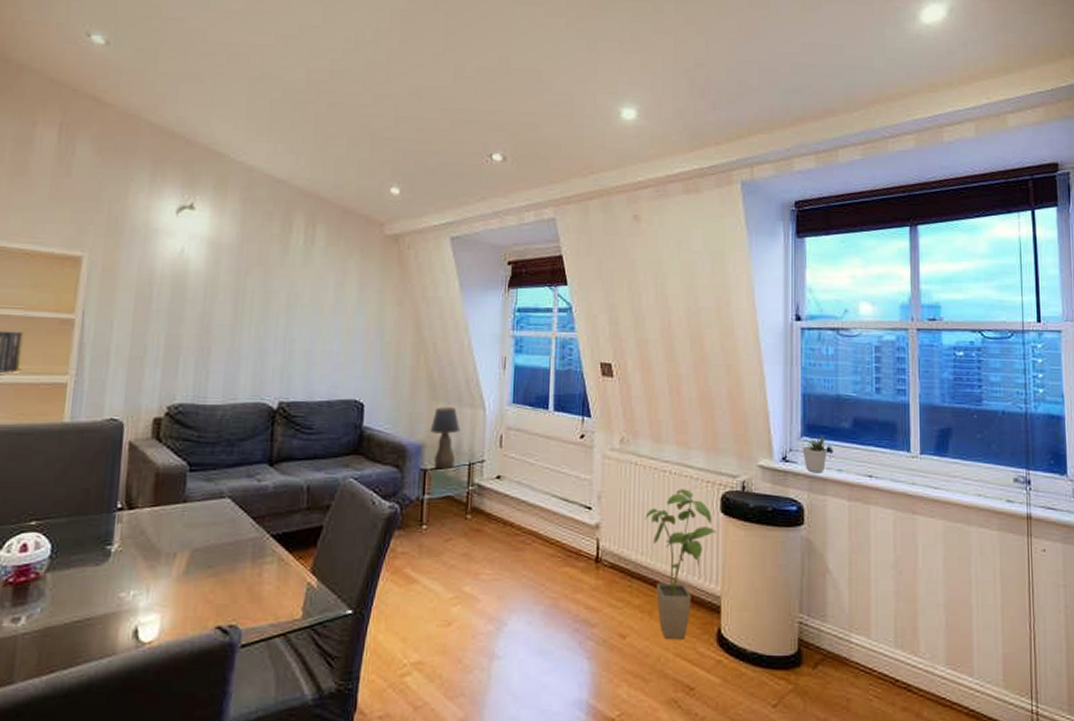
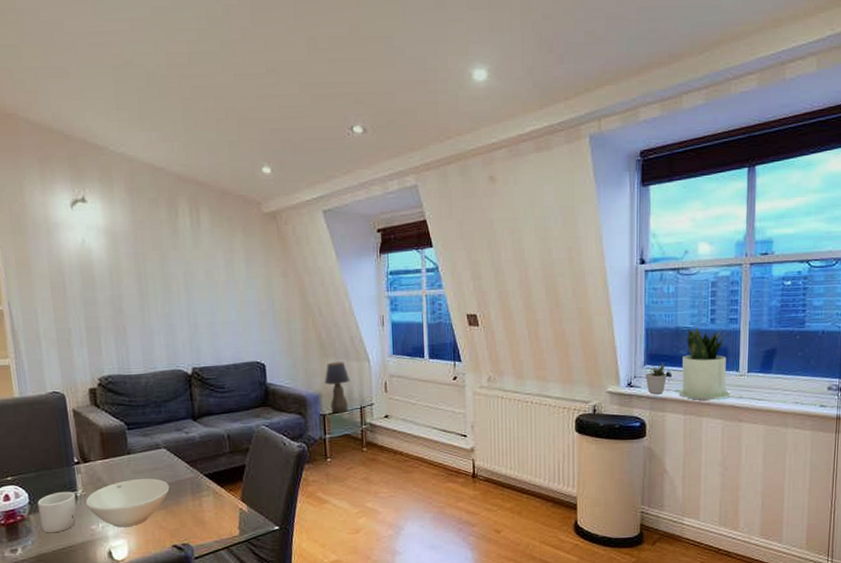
mug: none [56,544,110,600] -> present [37,491,77,534]
bowl: none [119,534,226,598] -> present [85,478,170,528]
house plant: present [645,489,717,639] -> none [512,415,572,531]
planter: none [840,397,902,485] -> present [677,327,731,401]

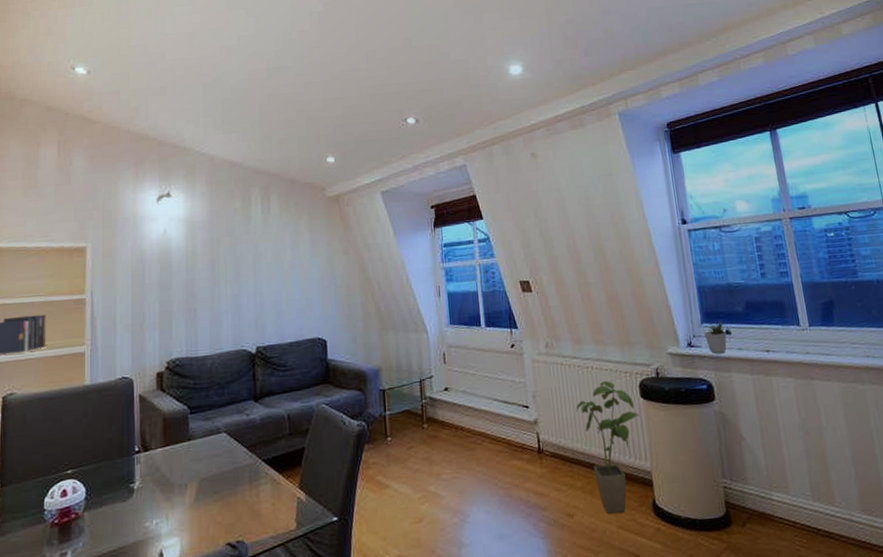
mug: present [37,491,77,534] -> none [94,483,133,533]
bowl: present [85,478,170,528] -> none [142,466,227,524]
table lamp: present [324,362,350,414] -> none [383,334,409,389]
house plant: none [512,415,572,531] -> present [575,381,640,514]
planter: present [677,327,731,401] -> none [737,282,797,358]

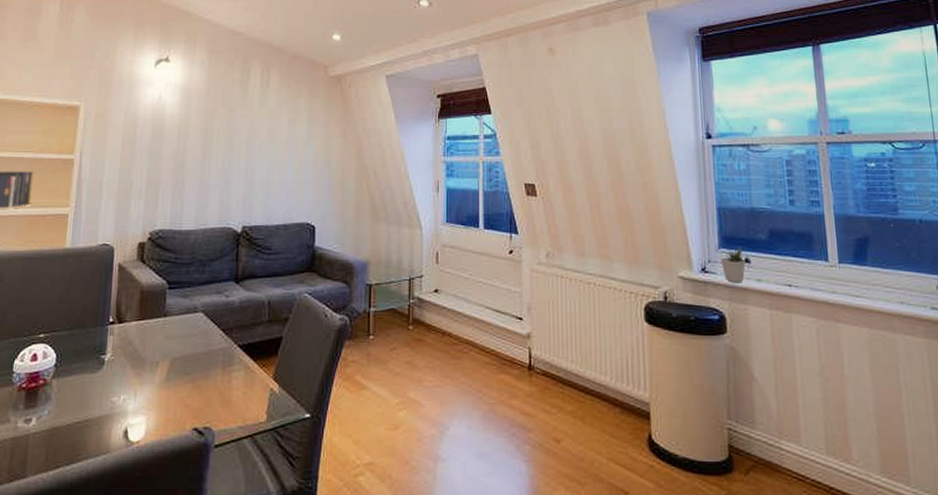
house plant: present [575,381,640,514] -> none [573,300,642,444]

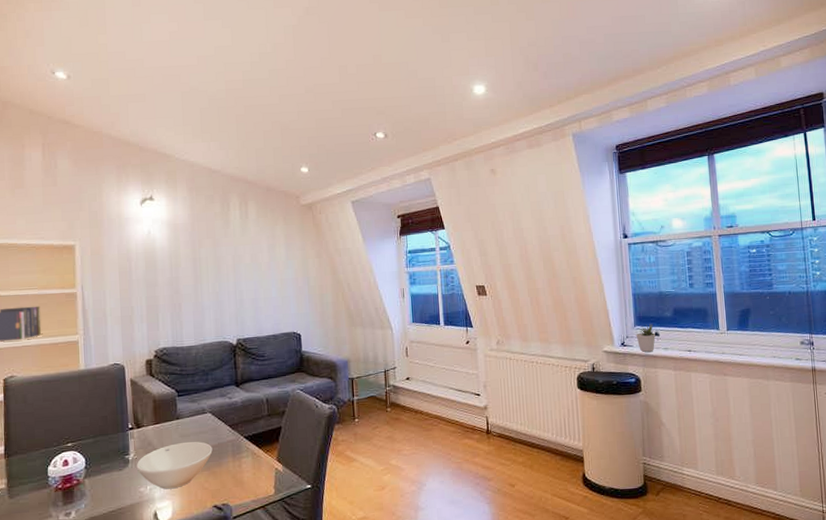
bowl: none [111,345,200,402] -> present [136,441,213,490]

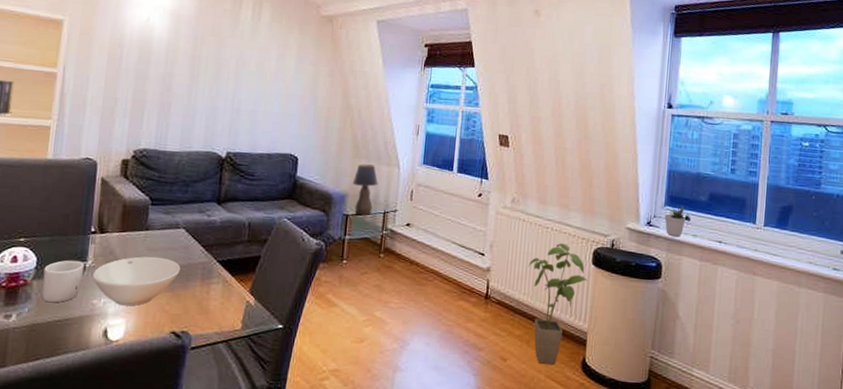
mug: none [93,455,128,497] -> present [41,260,85,303]
table lamp: none [352,330,376,377] -> present [352,164,378,216]
house plant: none [521,374,576,484] -> present [528,243,588,364]

